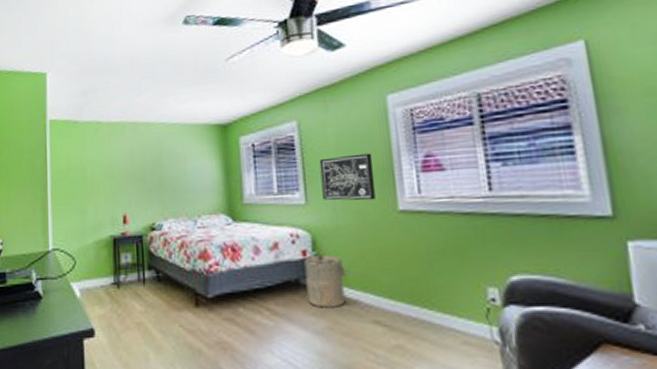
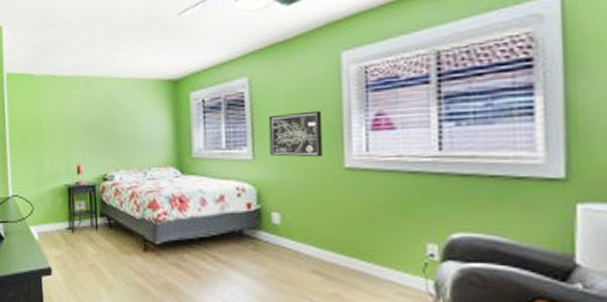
laundry hamper: present [304,254,351,308] -> none [248,207,293,257]

